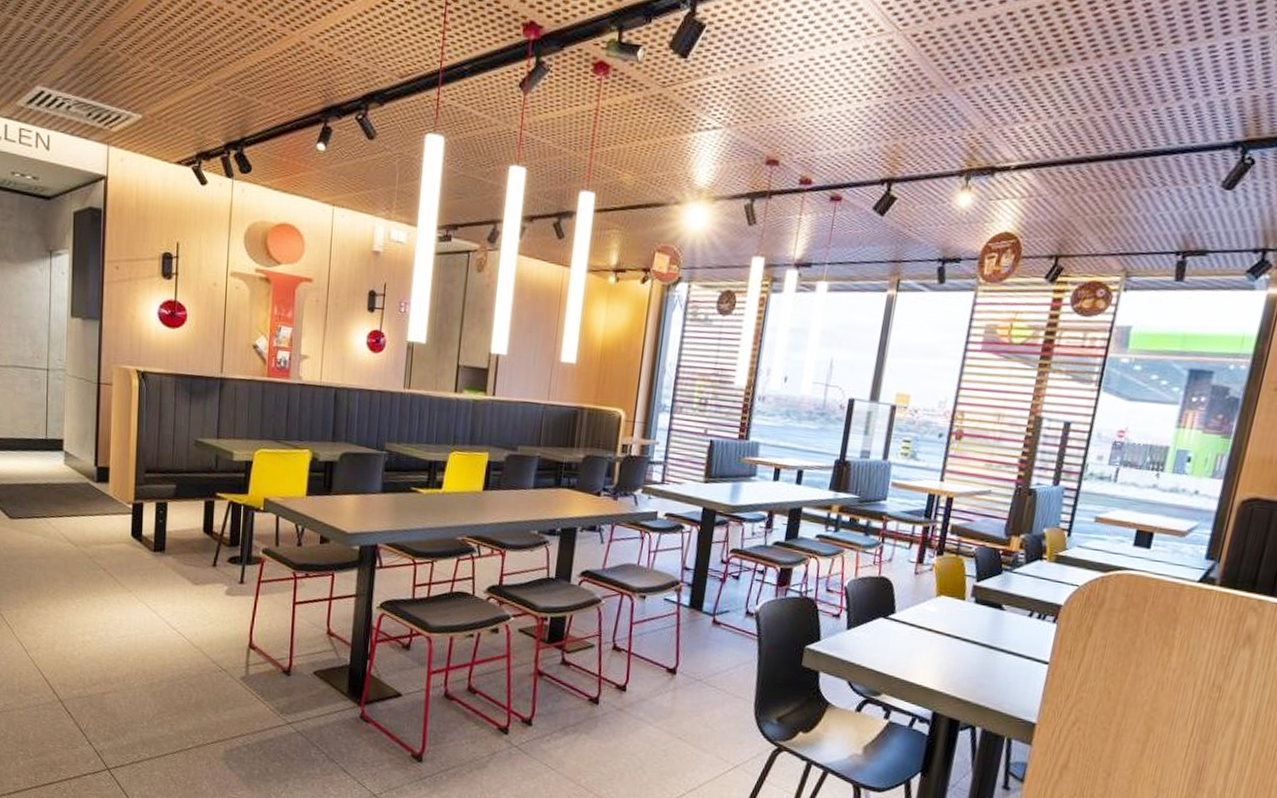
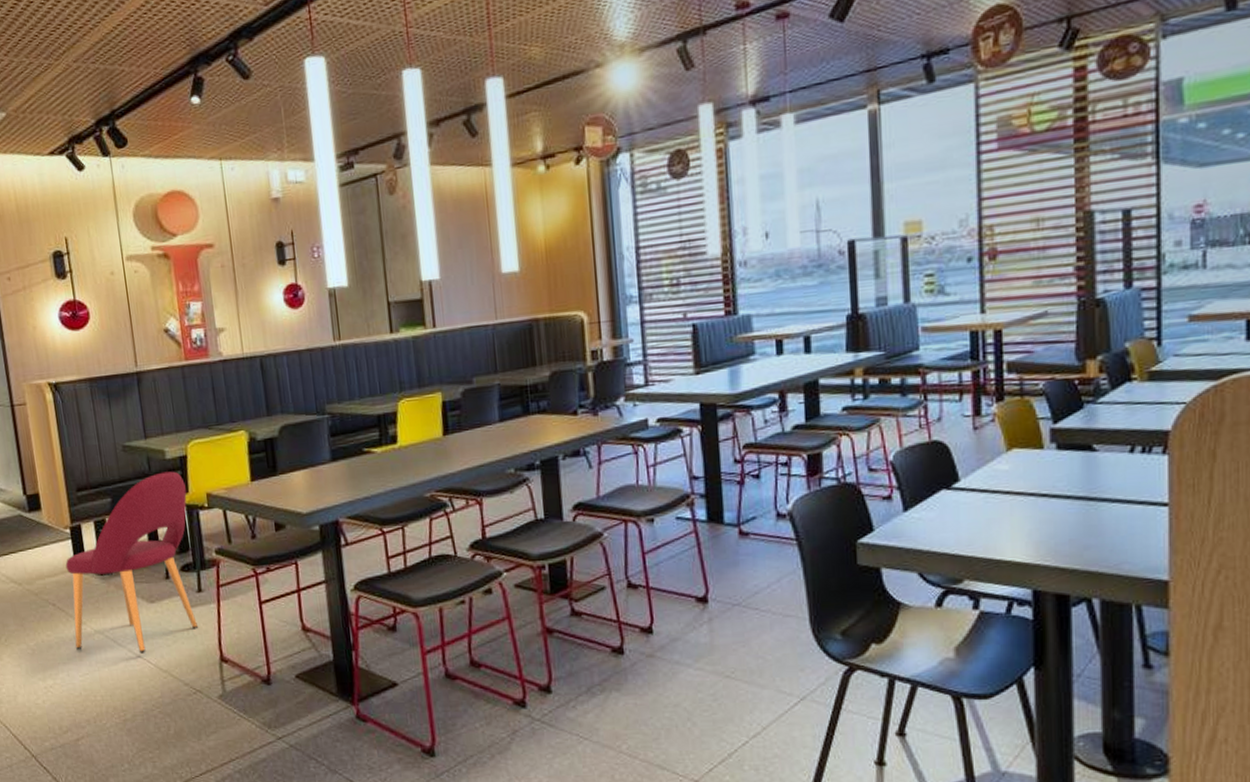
dining chair: none [117,471,247,628] -> present [65,471,199,654]

